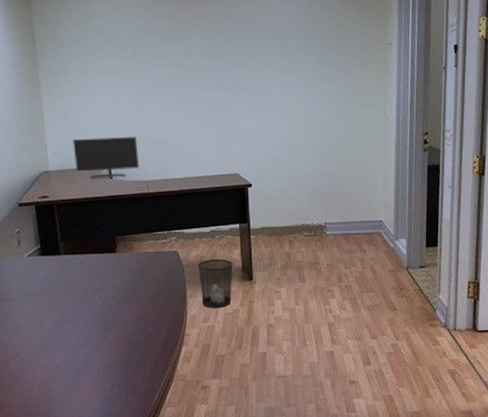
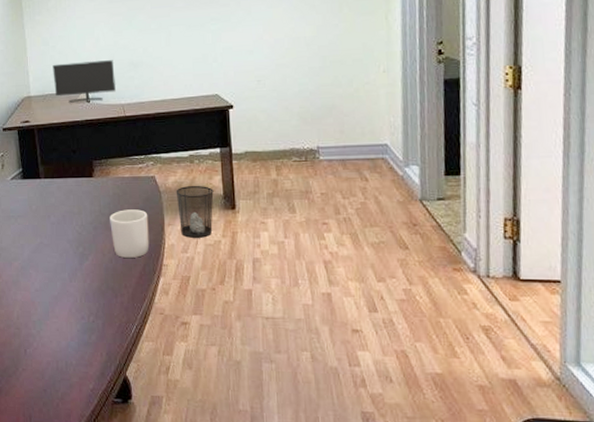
mug: none [133,283,172,331] -> present [110,209,150,259]

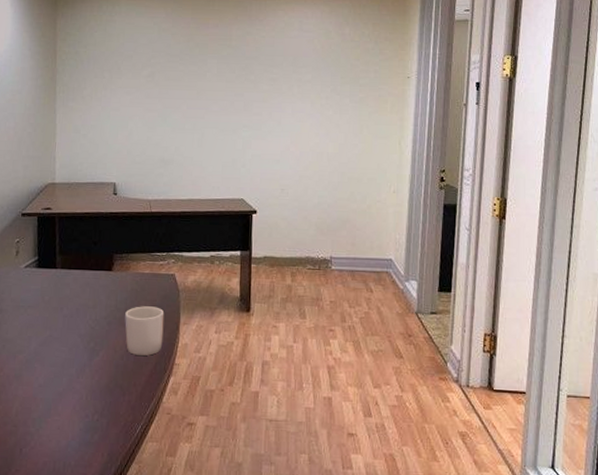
computer monitor: present [52,60,116,103] -> none [81,153,145,195]
waste bin: present [176,186,214,238] -> none [194,286,231,339]

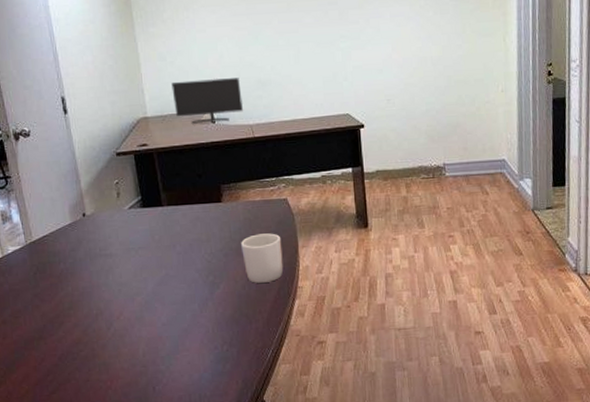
computer monitor: none [81,153,145,195] -> present [171,78,243,124]

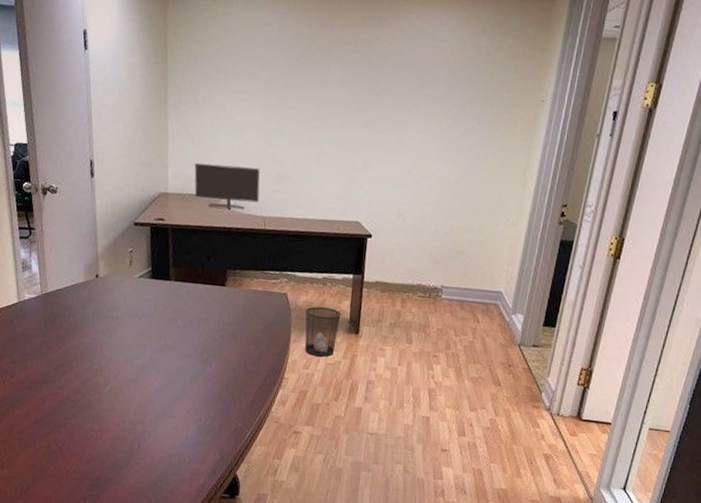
mug: present [241,233,284,284] -> none [237,322,276,369]
waste bin: none [309,206,347,258] -> present [304,307,341,357]

